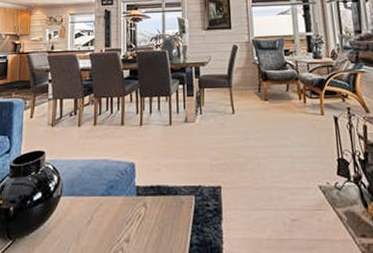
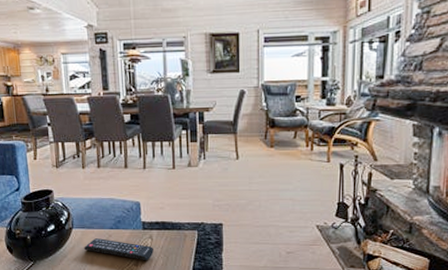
remote control: none [71,208,147,234] -> present [84,238,154,260]

